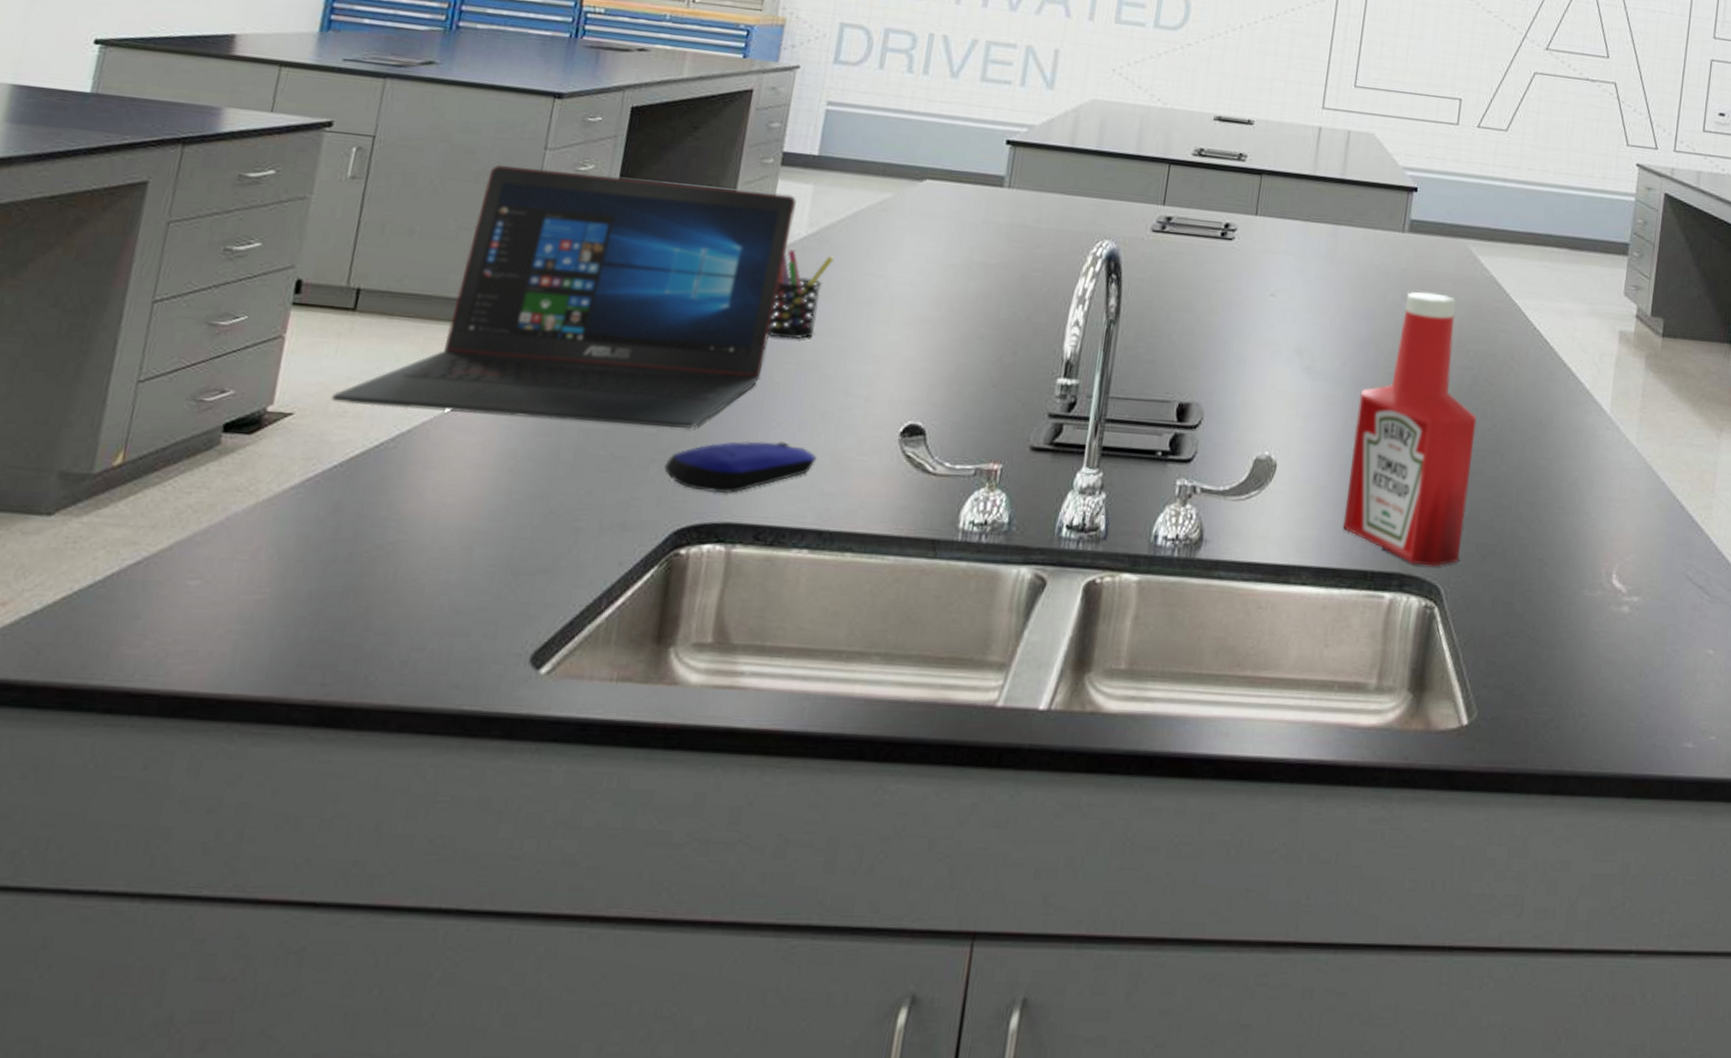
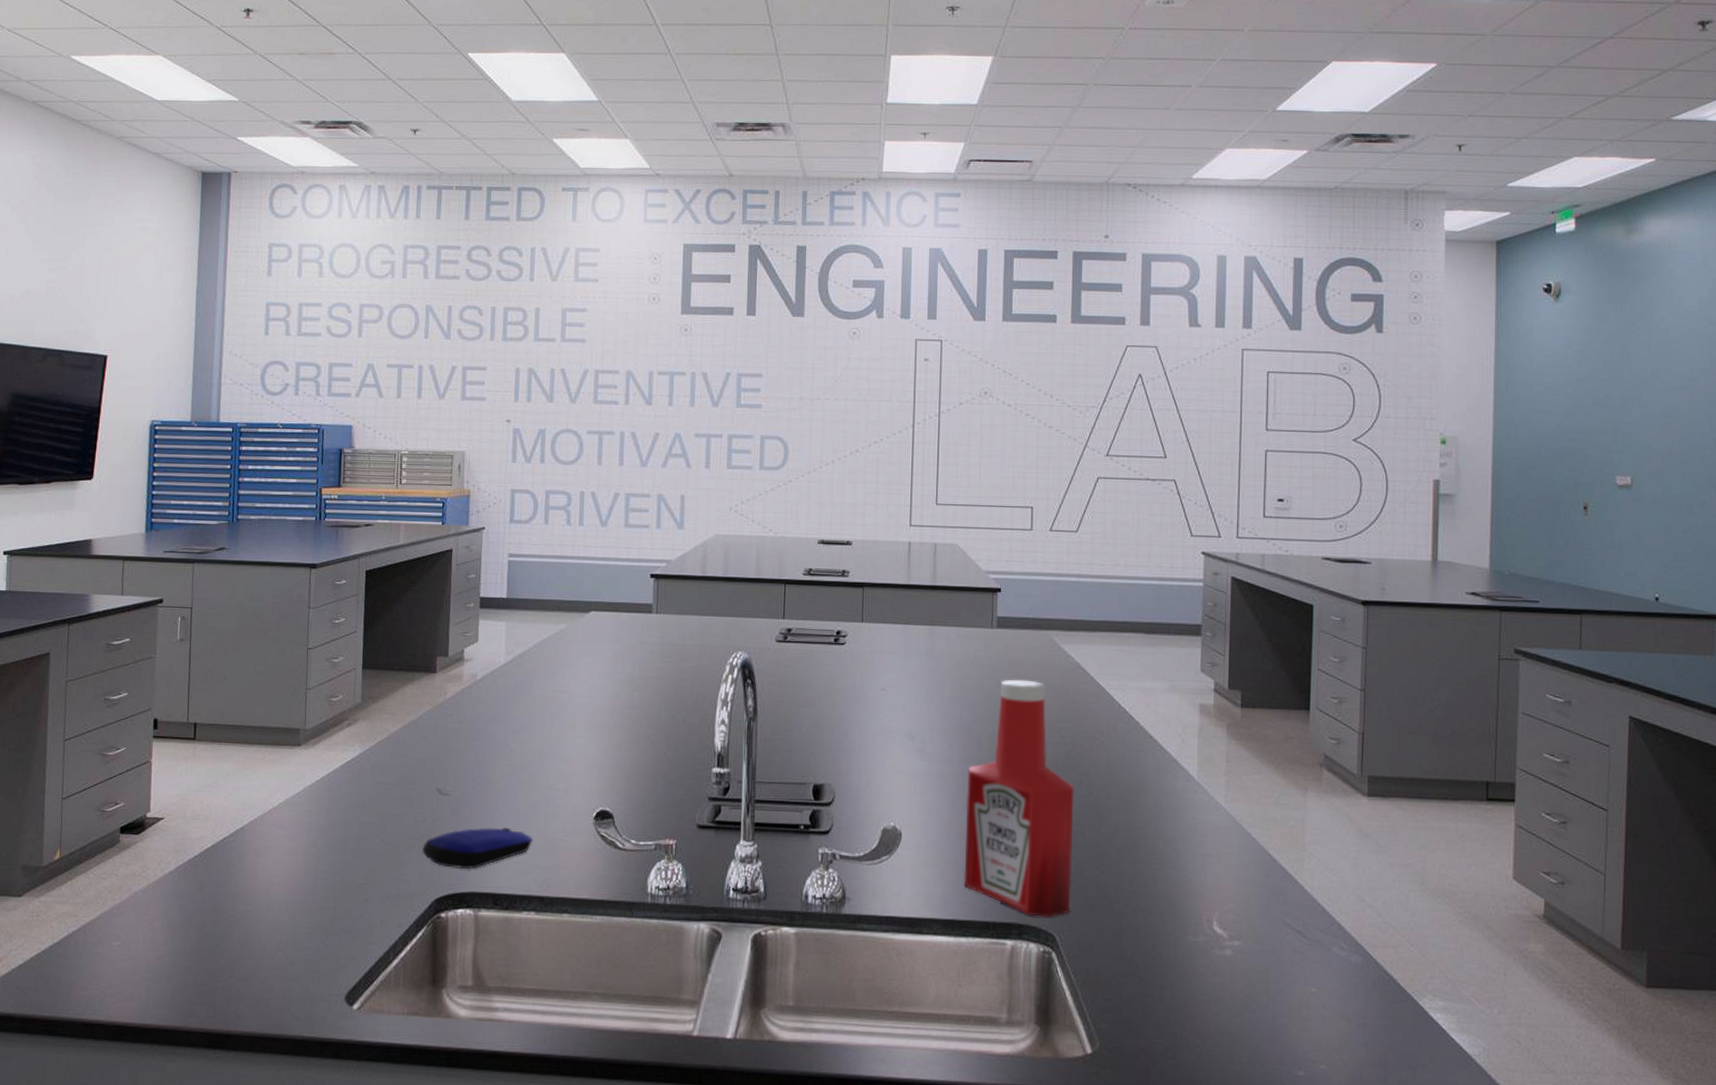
laptop: present [330,164,797,430] -> none [187,622,495,820]
pen holder: present [767,250,834,340] -> none [485,675,528,746]

